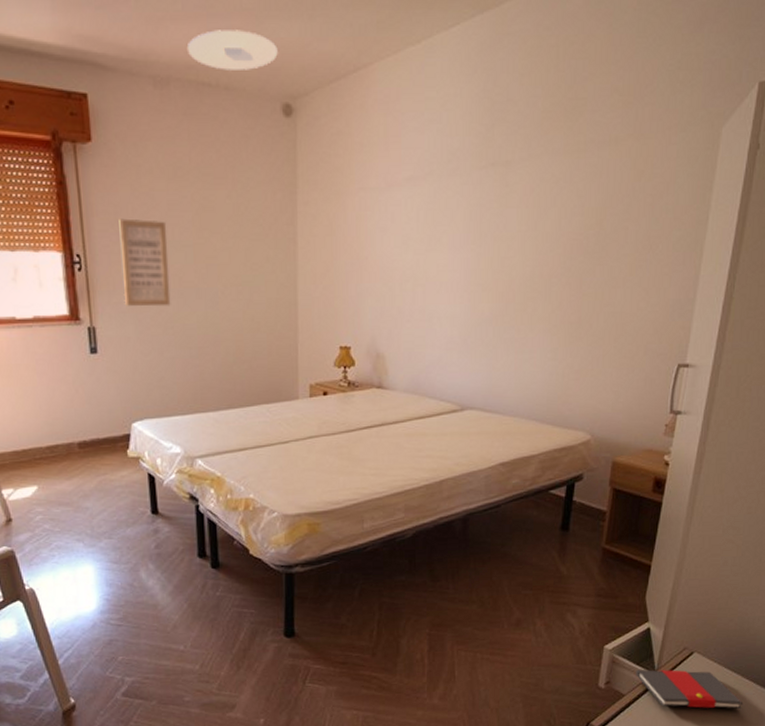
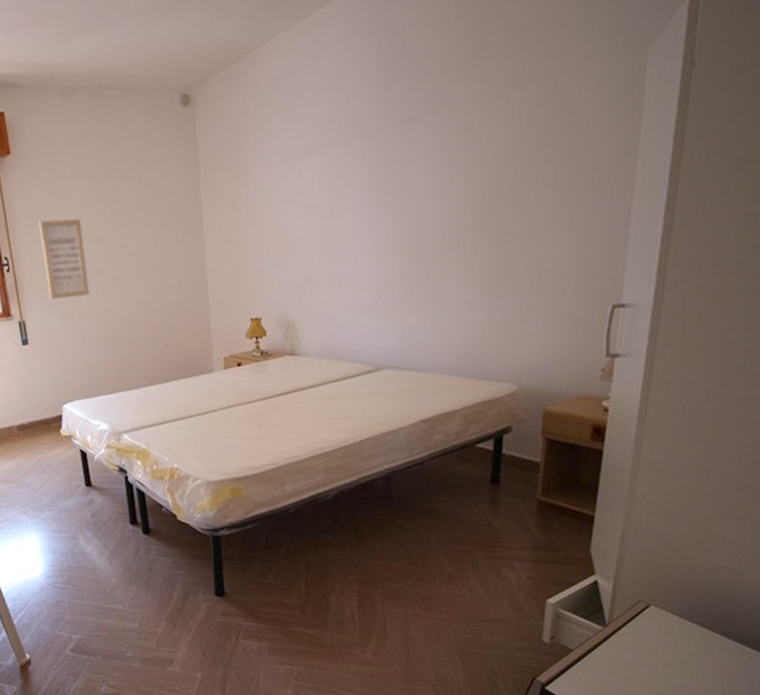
ceiling light: present [186,30,278,70] -> none [88,31,173,72]
book: present [636,669,744,709] -> none [584,623,713,665]

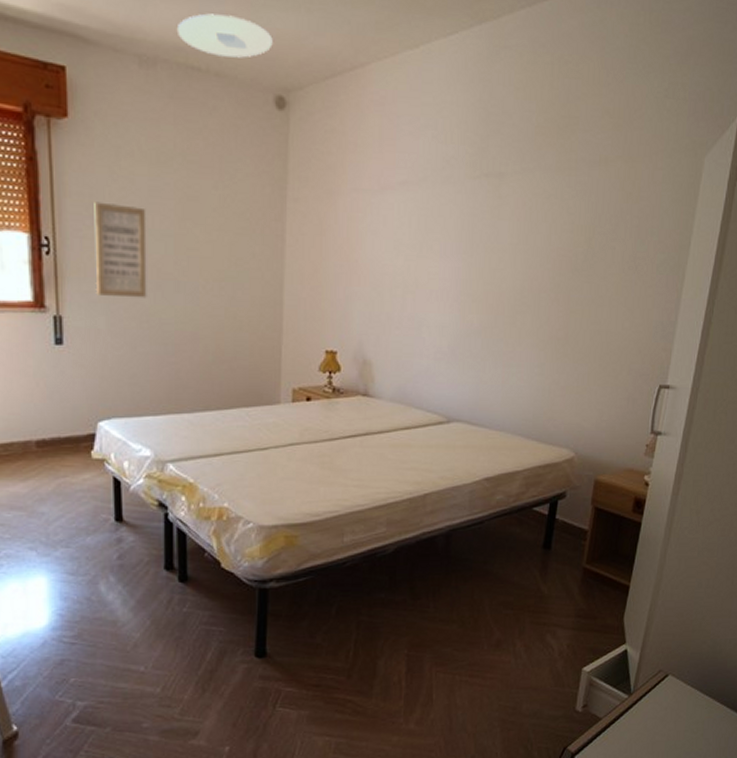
ceiling light: none [88,31,173,72] -> present [176,13,273,58]

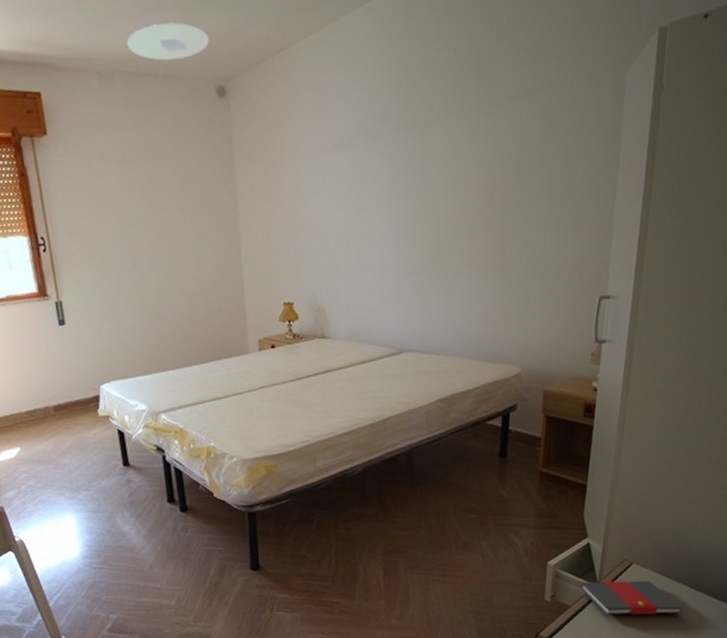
wall art: present [94,201,147,298] -> none [76,201,128,280]
book: none [612,692,714,732] -> present [579,580,684,615]

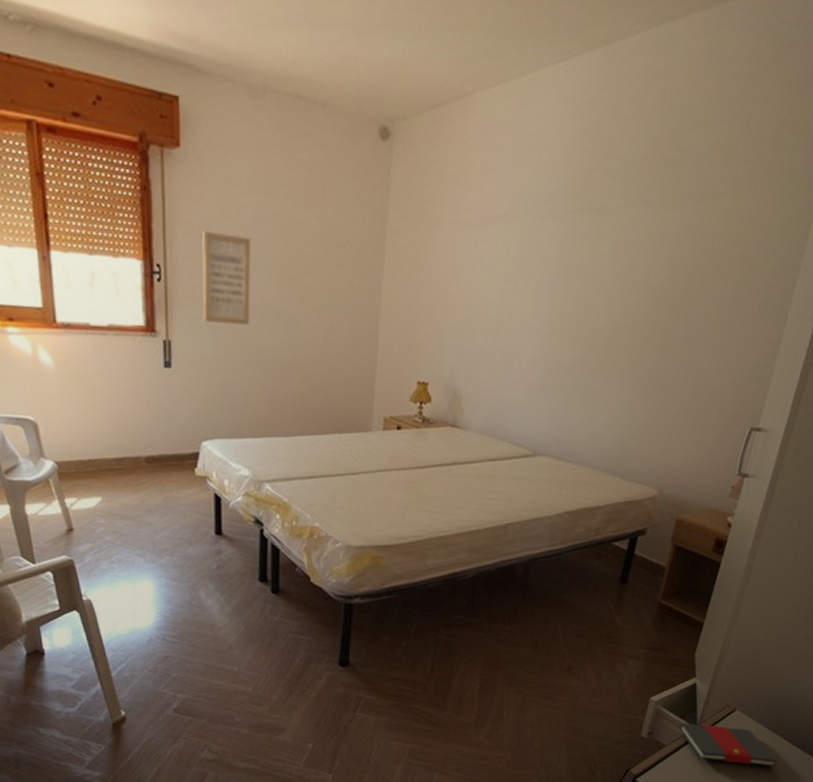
wall art: none [76,201,128,280] -> present [202,231,252,326]
ceiling light: present [126,22,209,61] -> none [285,41,380,88]

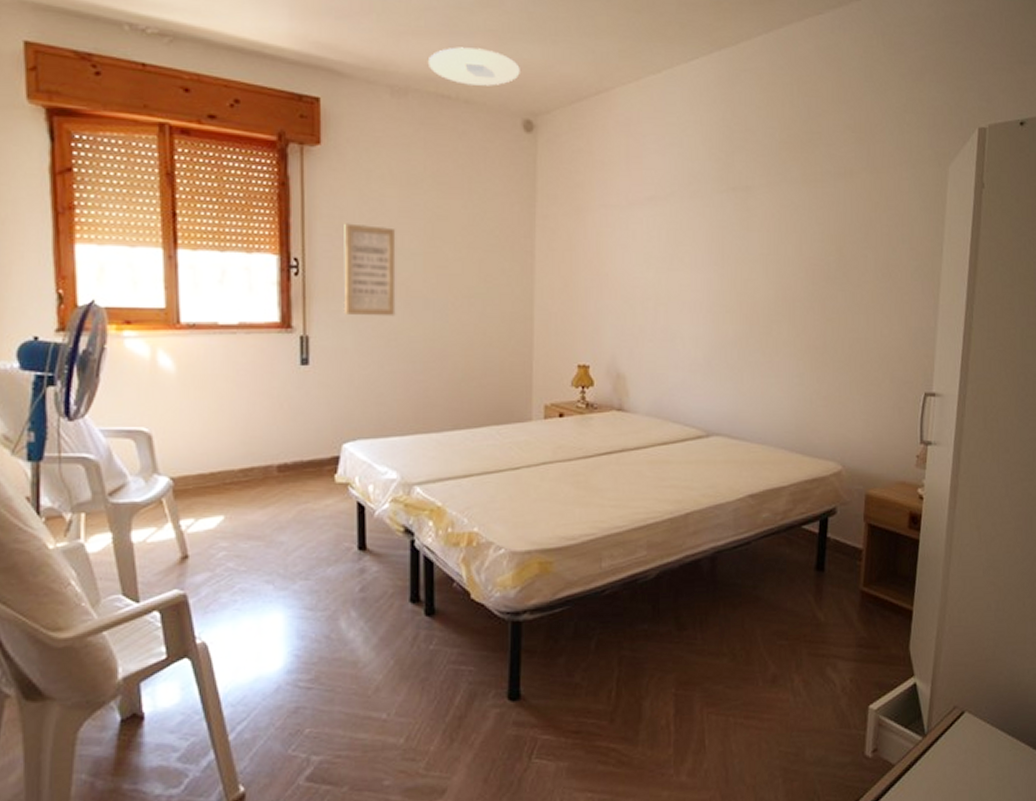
ceiling light: none [285,41,380,88] -> present [427,47,520,86]
book: present [678,722,778,767] -> none [905,733,1022,779]

